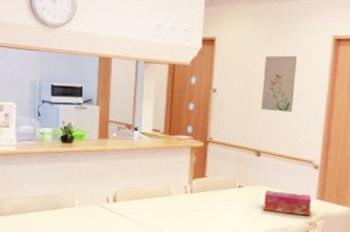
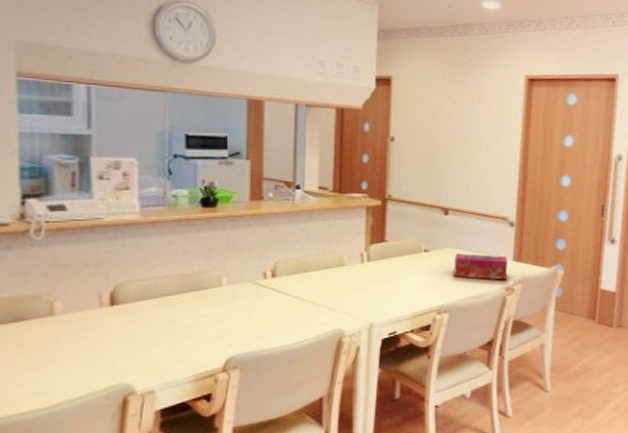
wall art: present [261,55,298,112] -> none [448,97,487,163]

